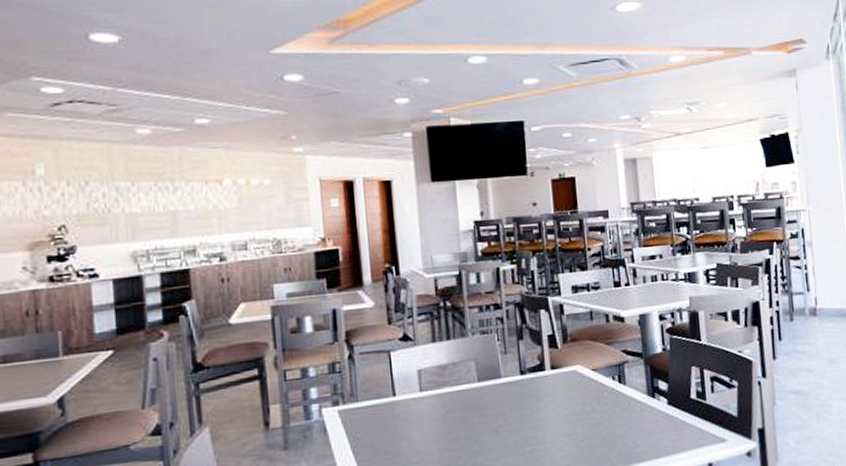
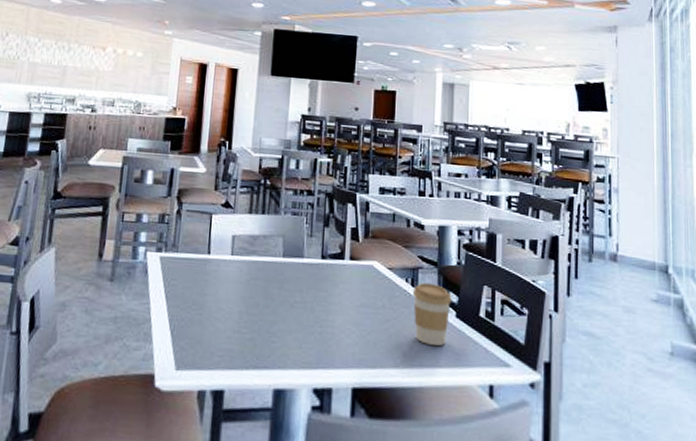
coffee cup: none [620,375,662,439] -> present [412,282,452,347]

